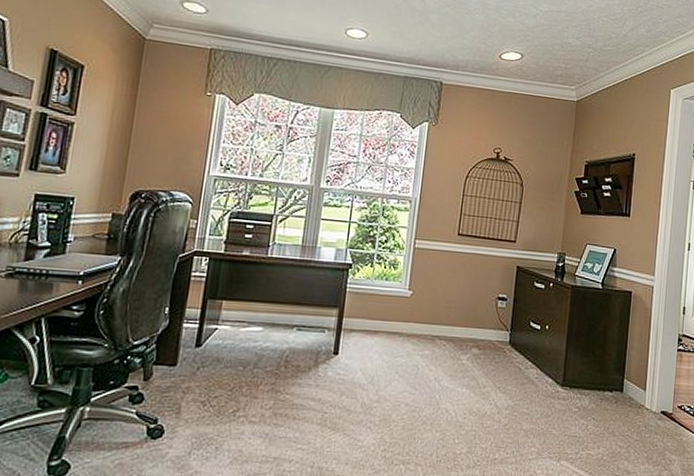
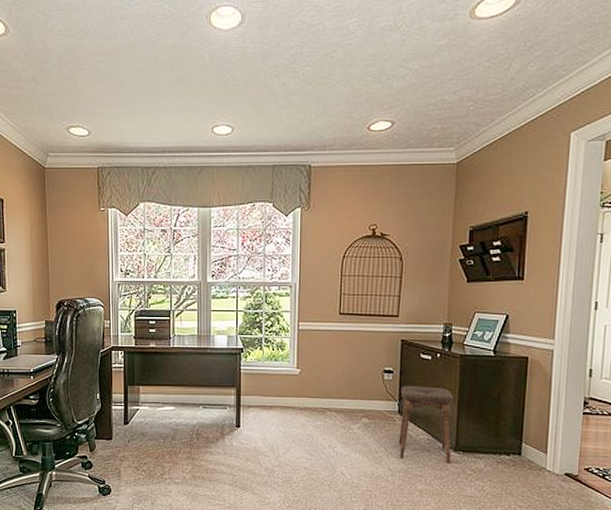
stool: none [507,315,564,400] -> present [398,386,454,463]

